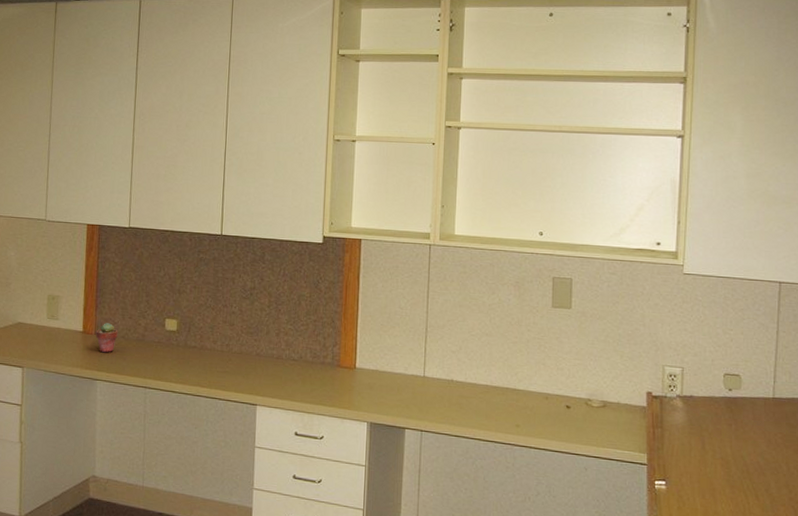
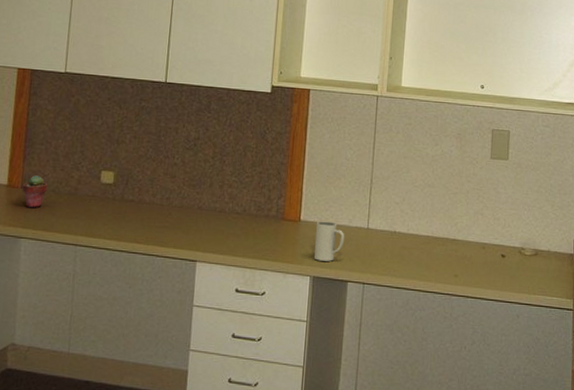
mug: none [370,368,401,408] -> present [313,221,345,261]

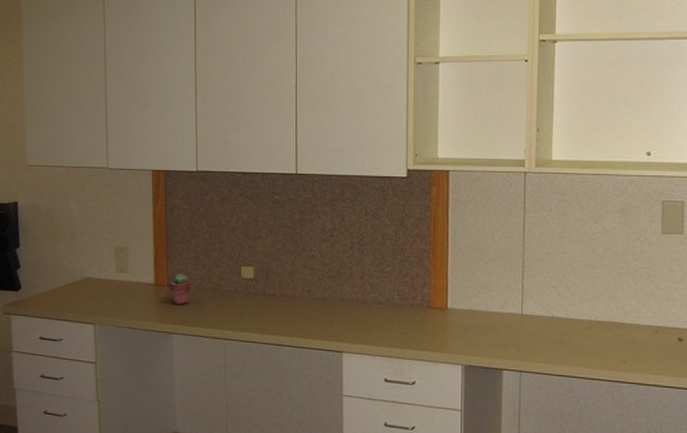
mug: present [313,221,345,261] -> none [464,308,497,349]

